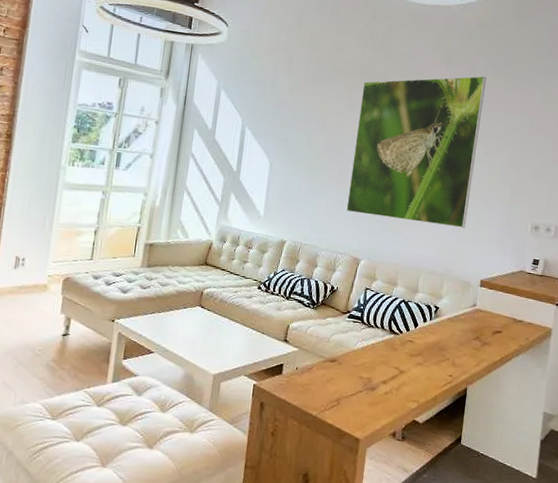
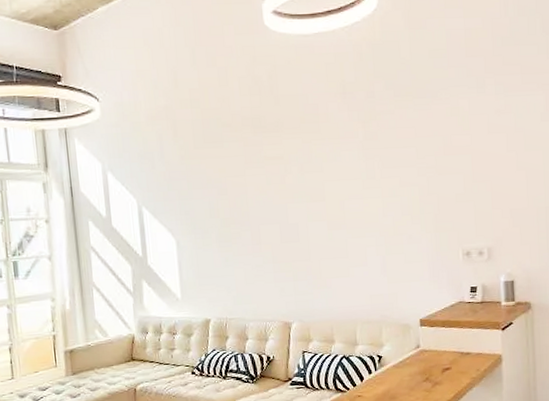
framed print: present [346,76,486,228] -> none [257,101,394,276]

